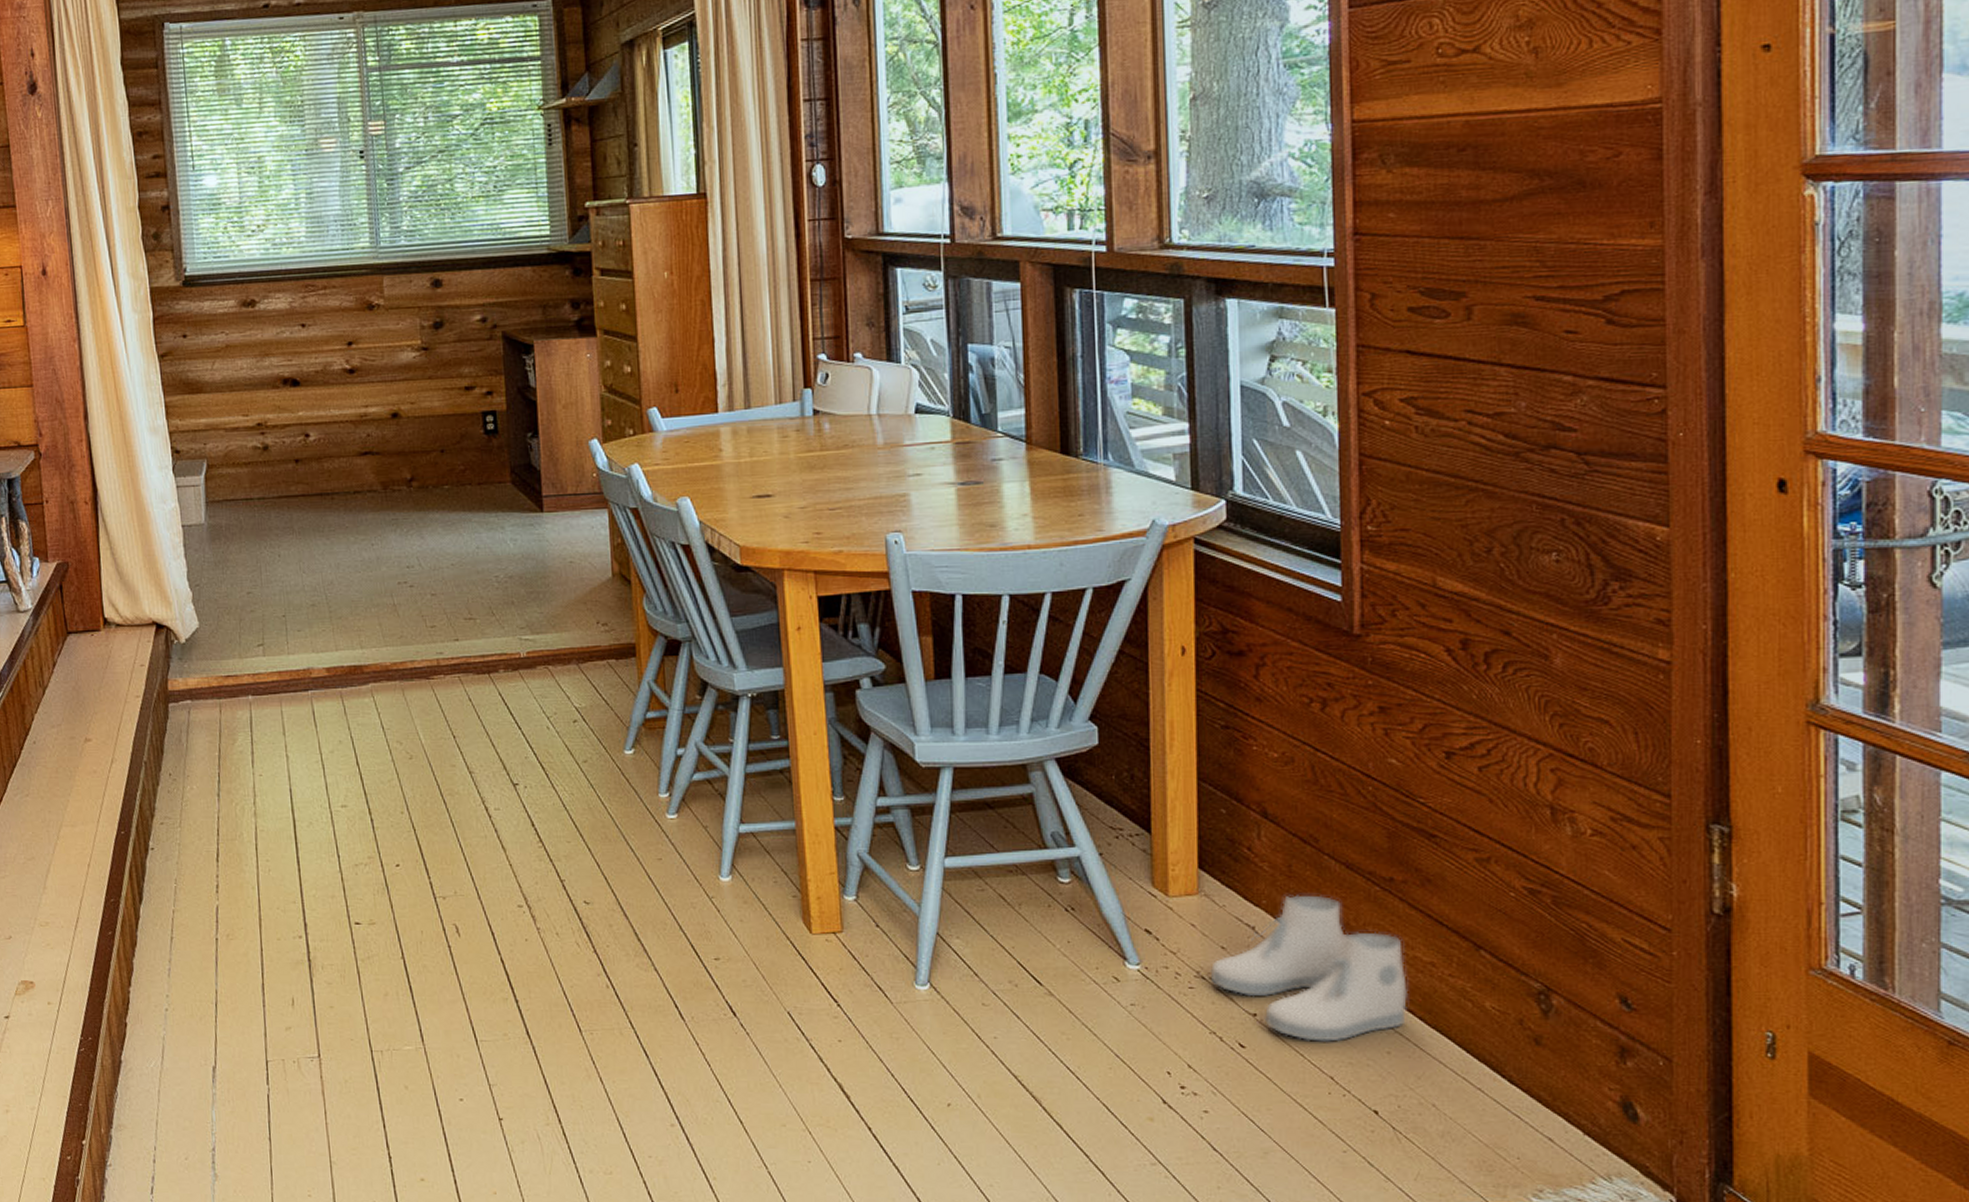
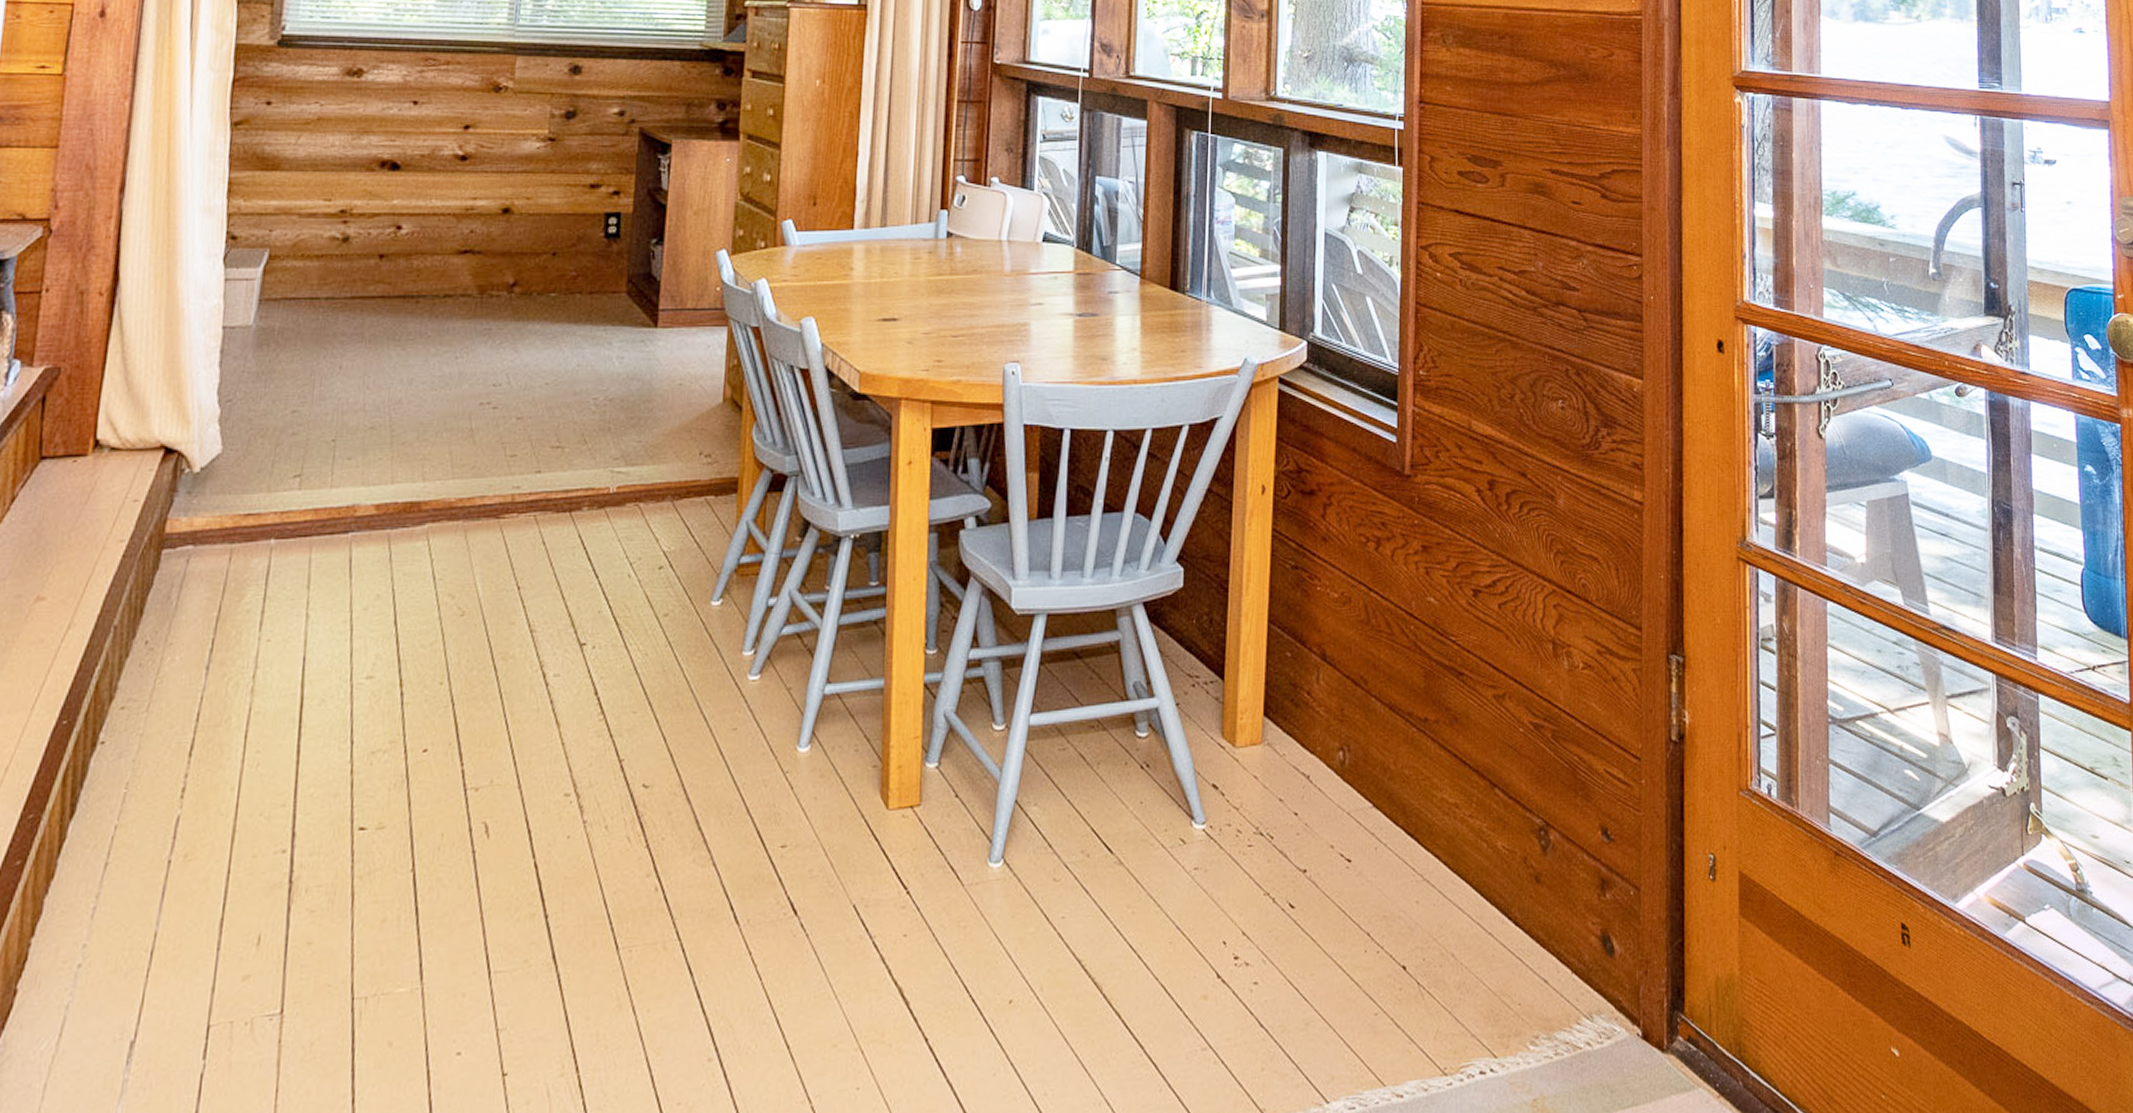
boots: present [1210,895,1408,1042] -> none [1267,738,1435,896]

